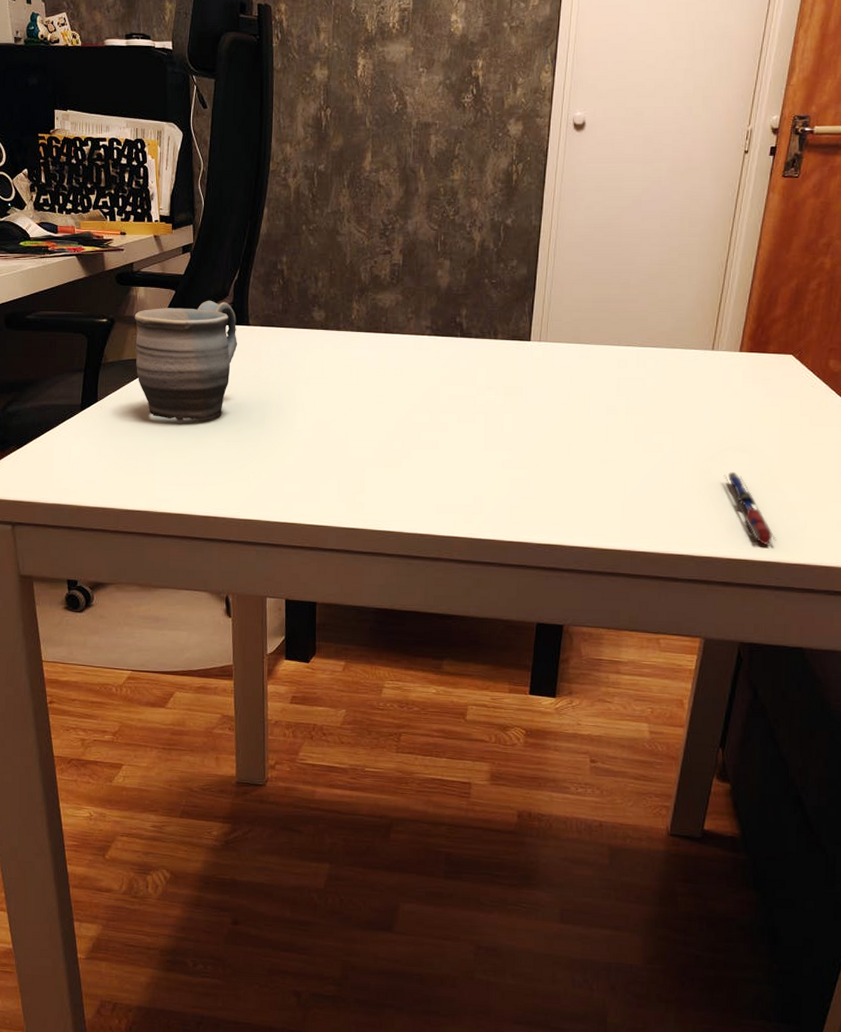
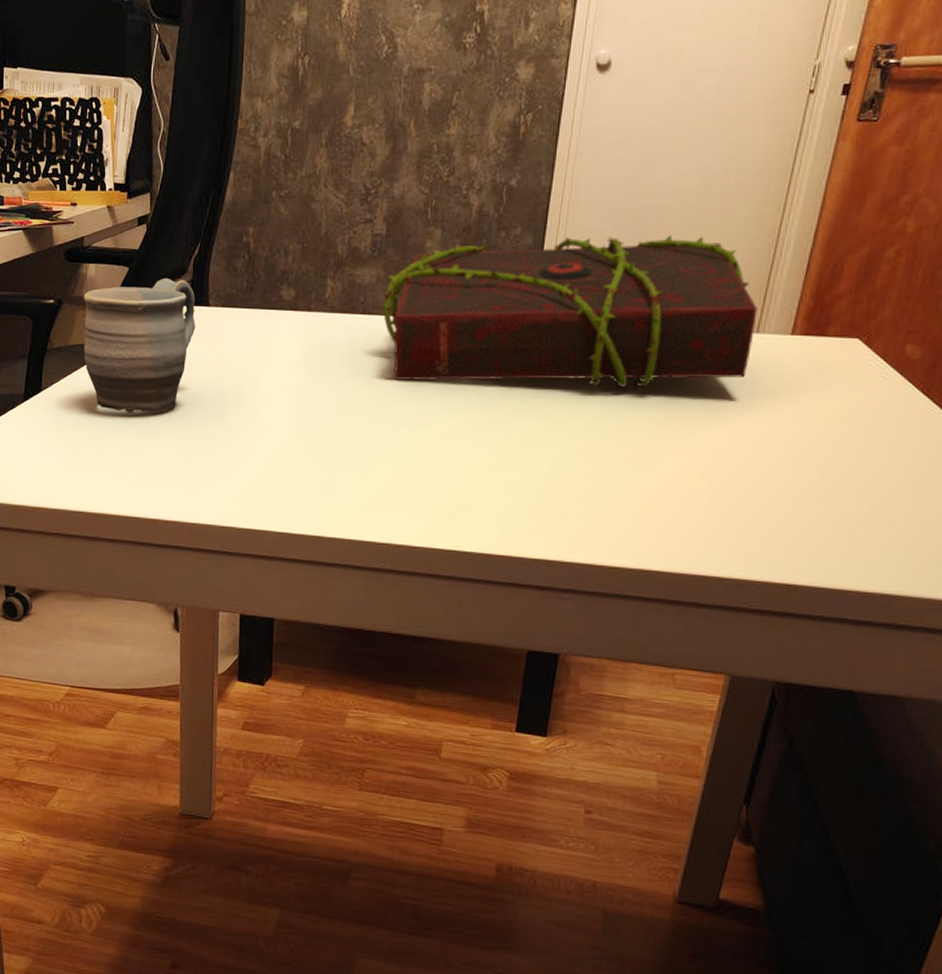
book: none [399,268,712,397] -> present [380,235,758,389]
pen: present [723,471,776,545] -> none [764,478,827,567]

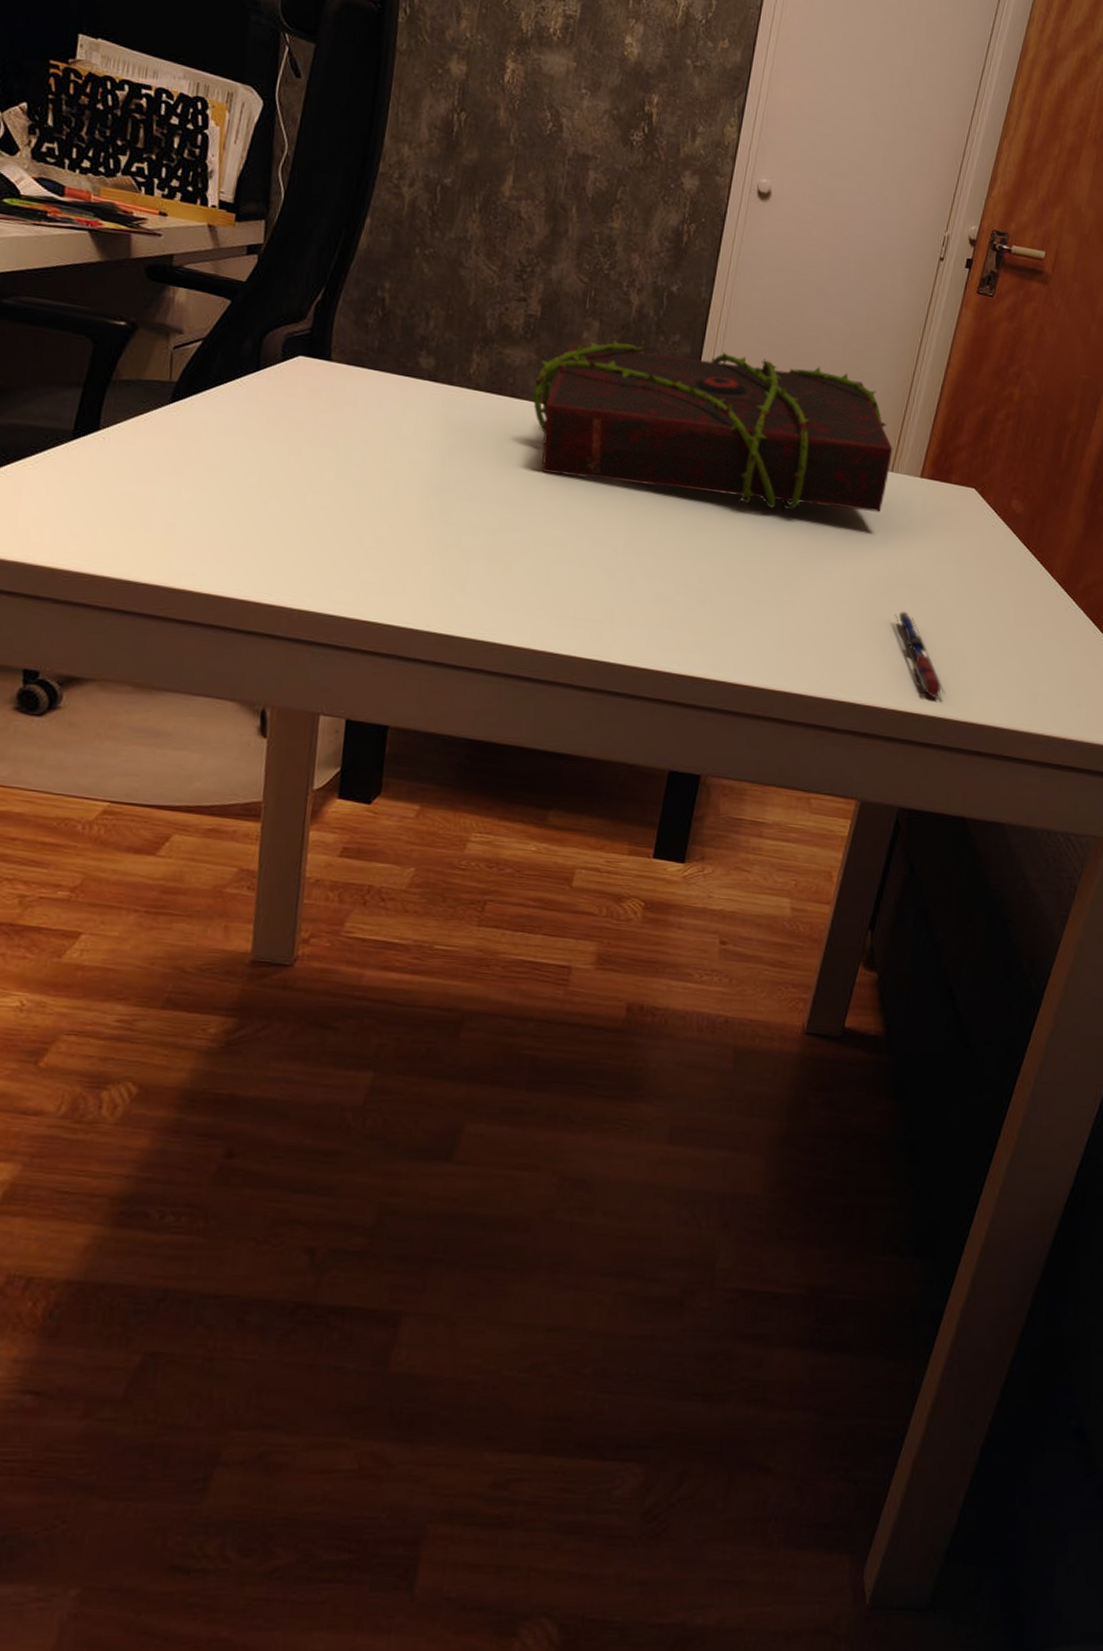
mug: present [83,278,196,414] -> none [162,318,314,475]
pen: none [764,478,827,567] -> present [894,611,945,698]

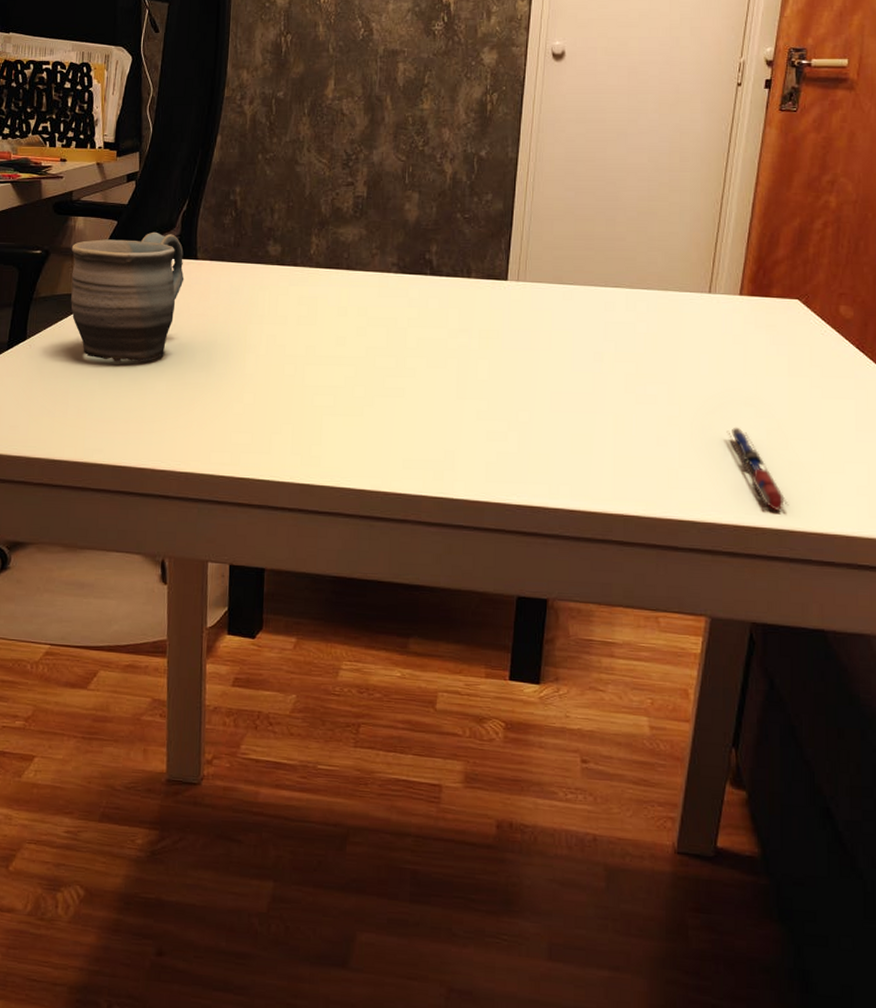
mug: none [162,318,314,475] -> present [71,231,184,363]
book: present [529,340,893,512] -> none [363,203,708,343]

